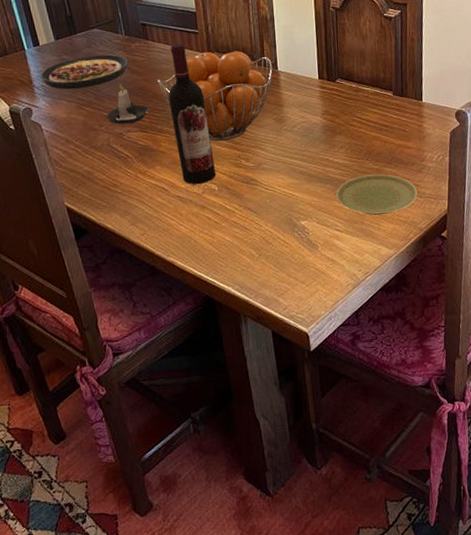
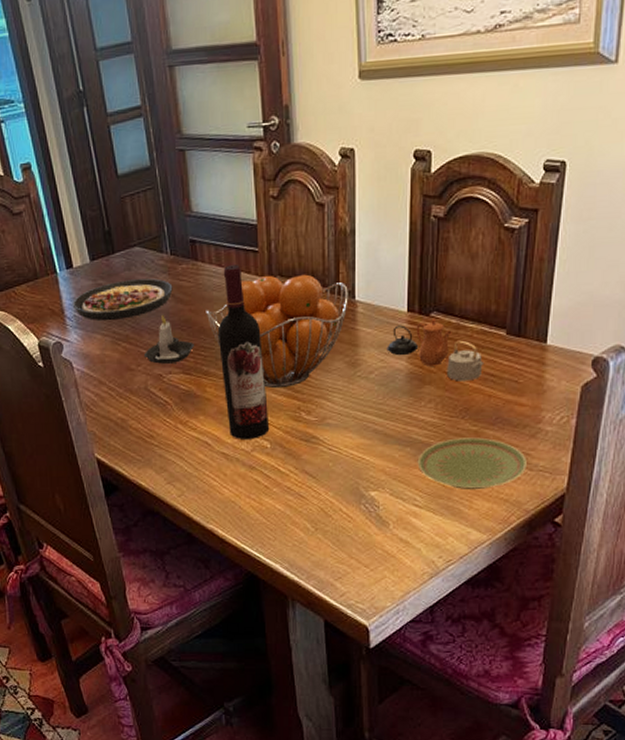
teapot: none [305,83,379,131] -> present [387,318,485,381]

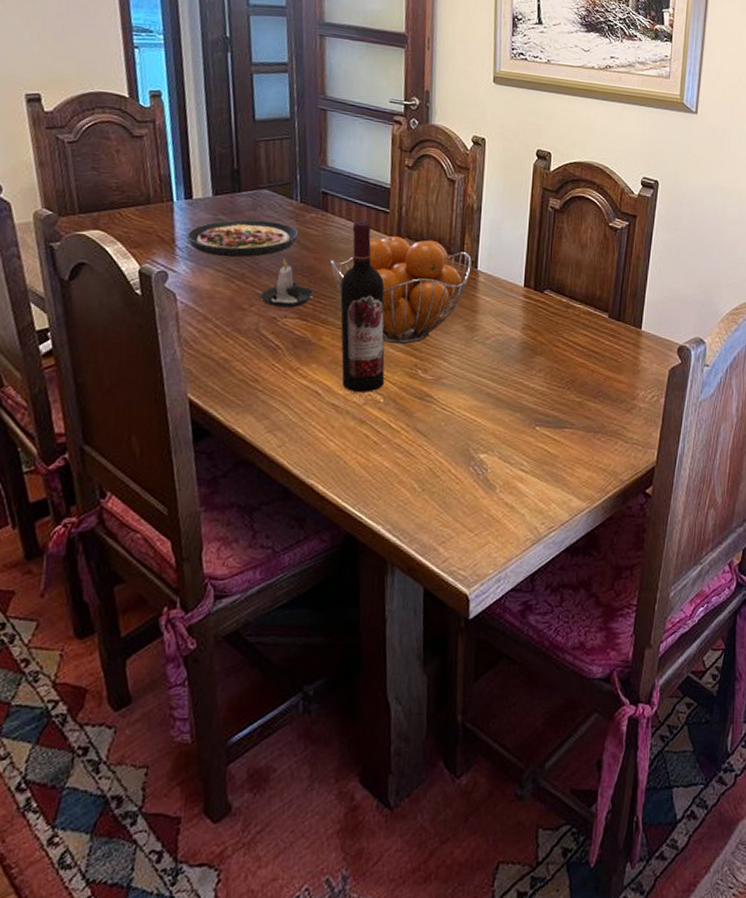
teapot: present [387,318,485,381] -> none [503,295,589,356]
plate: present [417,437,528,491] -> none [526,407,624,459]

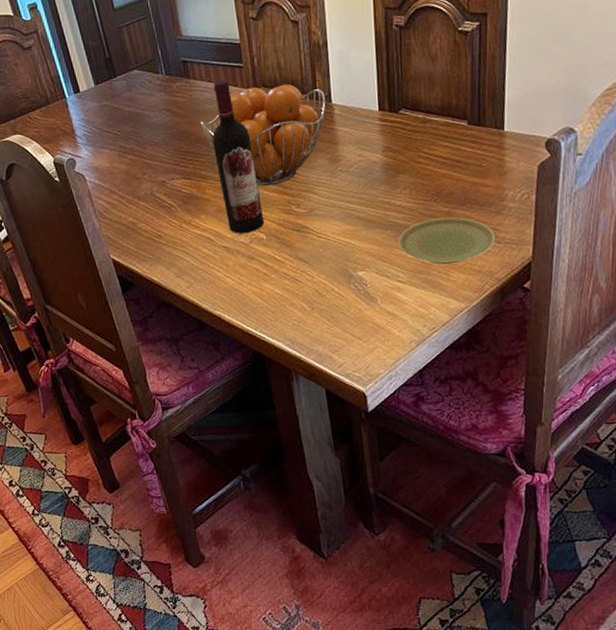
plate: present [186,219,299,258] -> none [81,96,170,137]
candle: present [258,259,315,308] -> none [148,129,192,172]
plate: none [526,407,624,459] -> present [397,217,496,265]

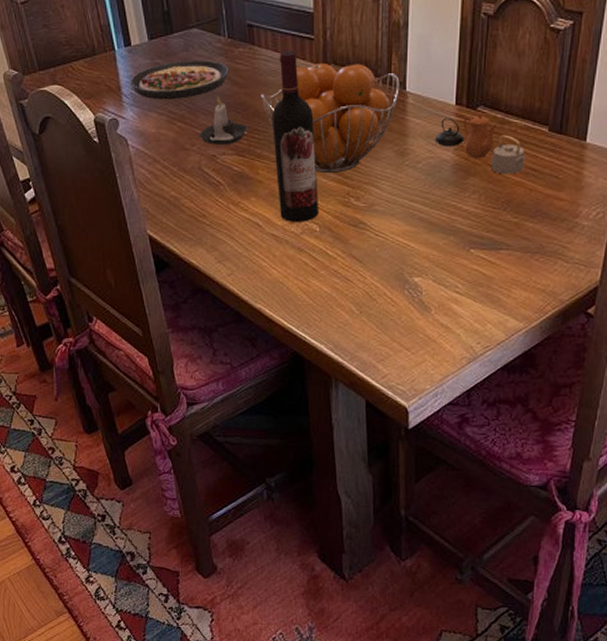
plate: none [81,96,170,137] -> present [129,60,229,100]
candle: none [148,129,192,172] -> present [198,97,248,145]
teapot: none [363,114,451,169] -> present [434,112,527,174]
plate: present [397,217,496,265] -> none [460,229,565,280]

